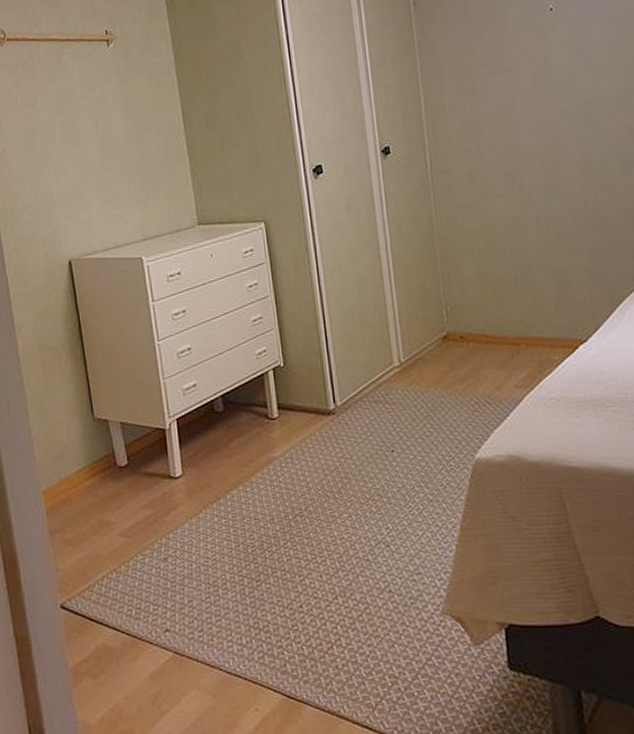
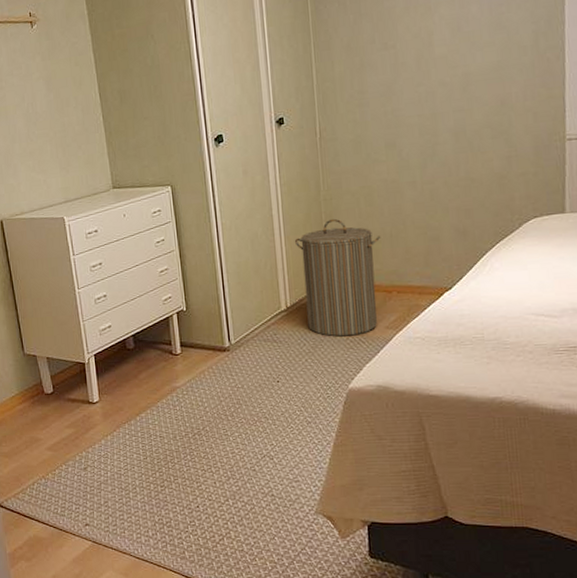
laundry hamper: none [406,260,505,398] -> present [294,218,381,337]

